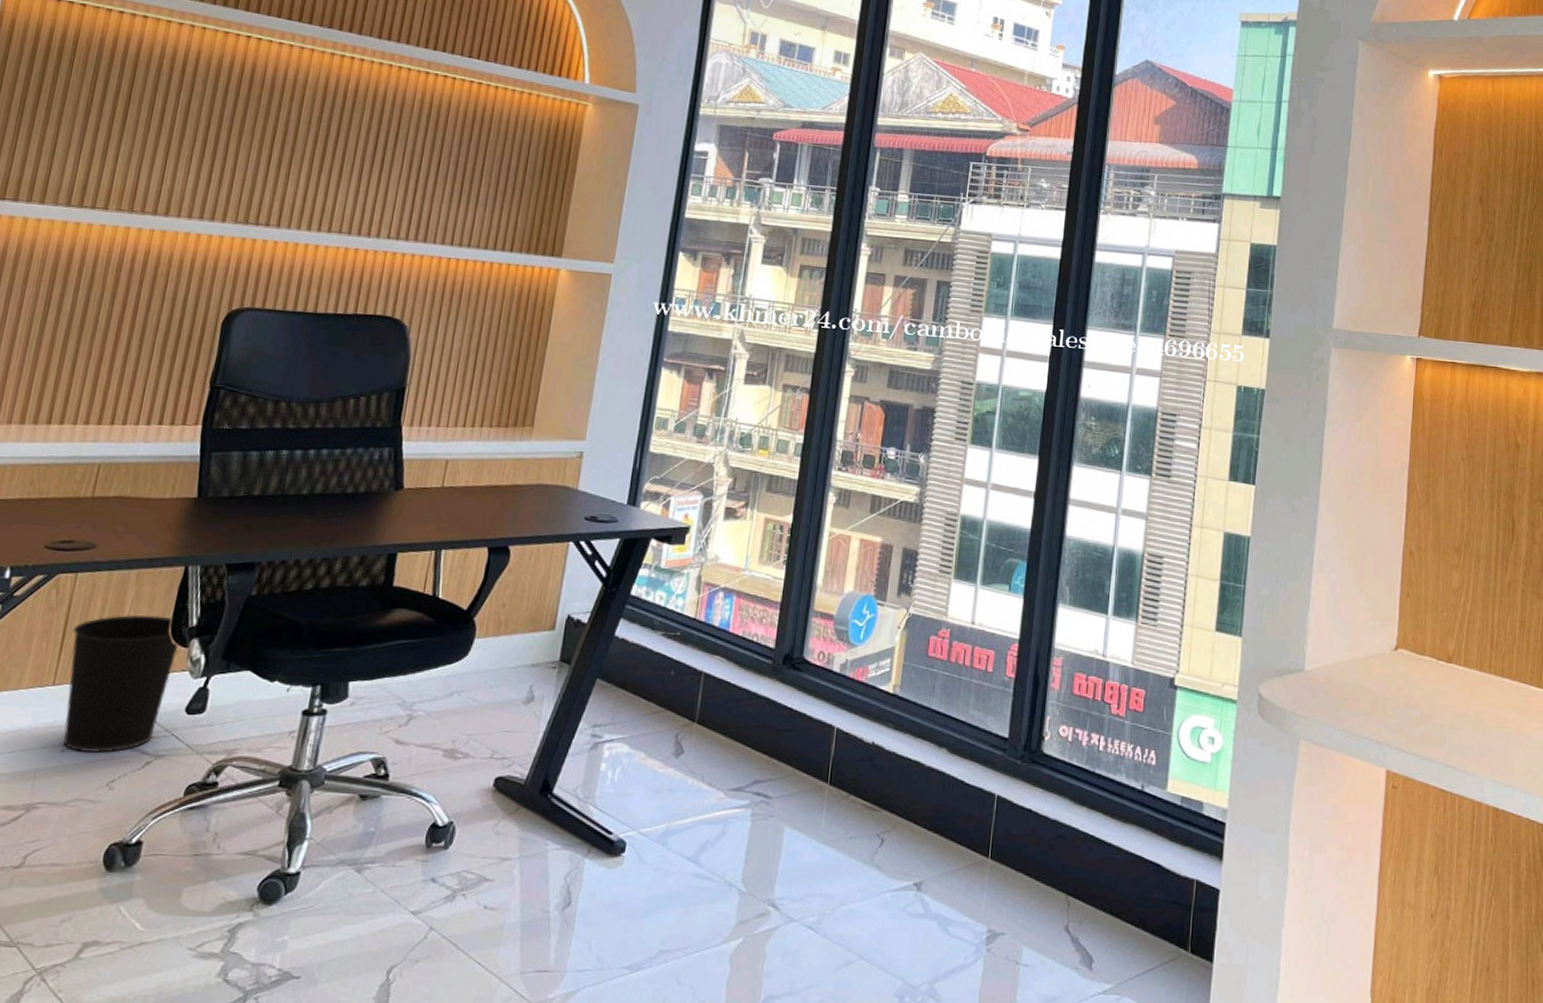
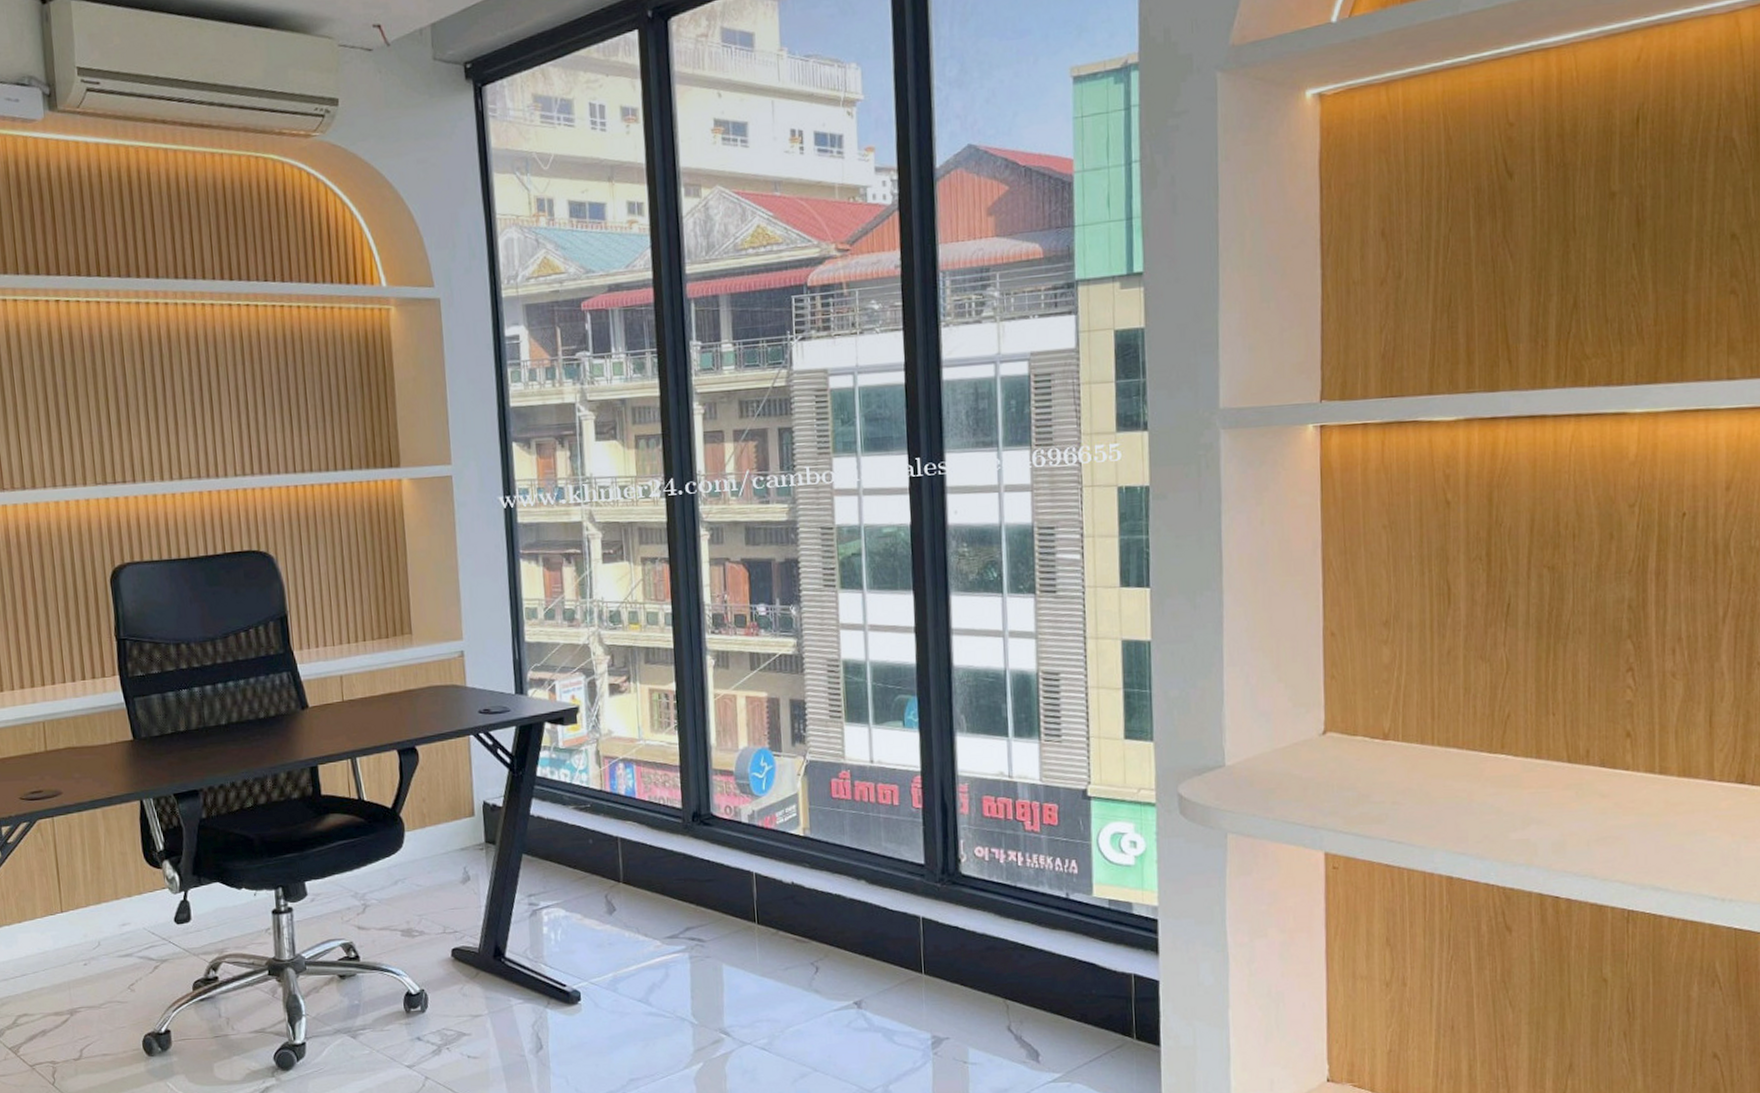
wastebasket: present [63,615,180,753] -> none [63,845,154,964]

